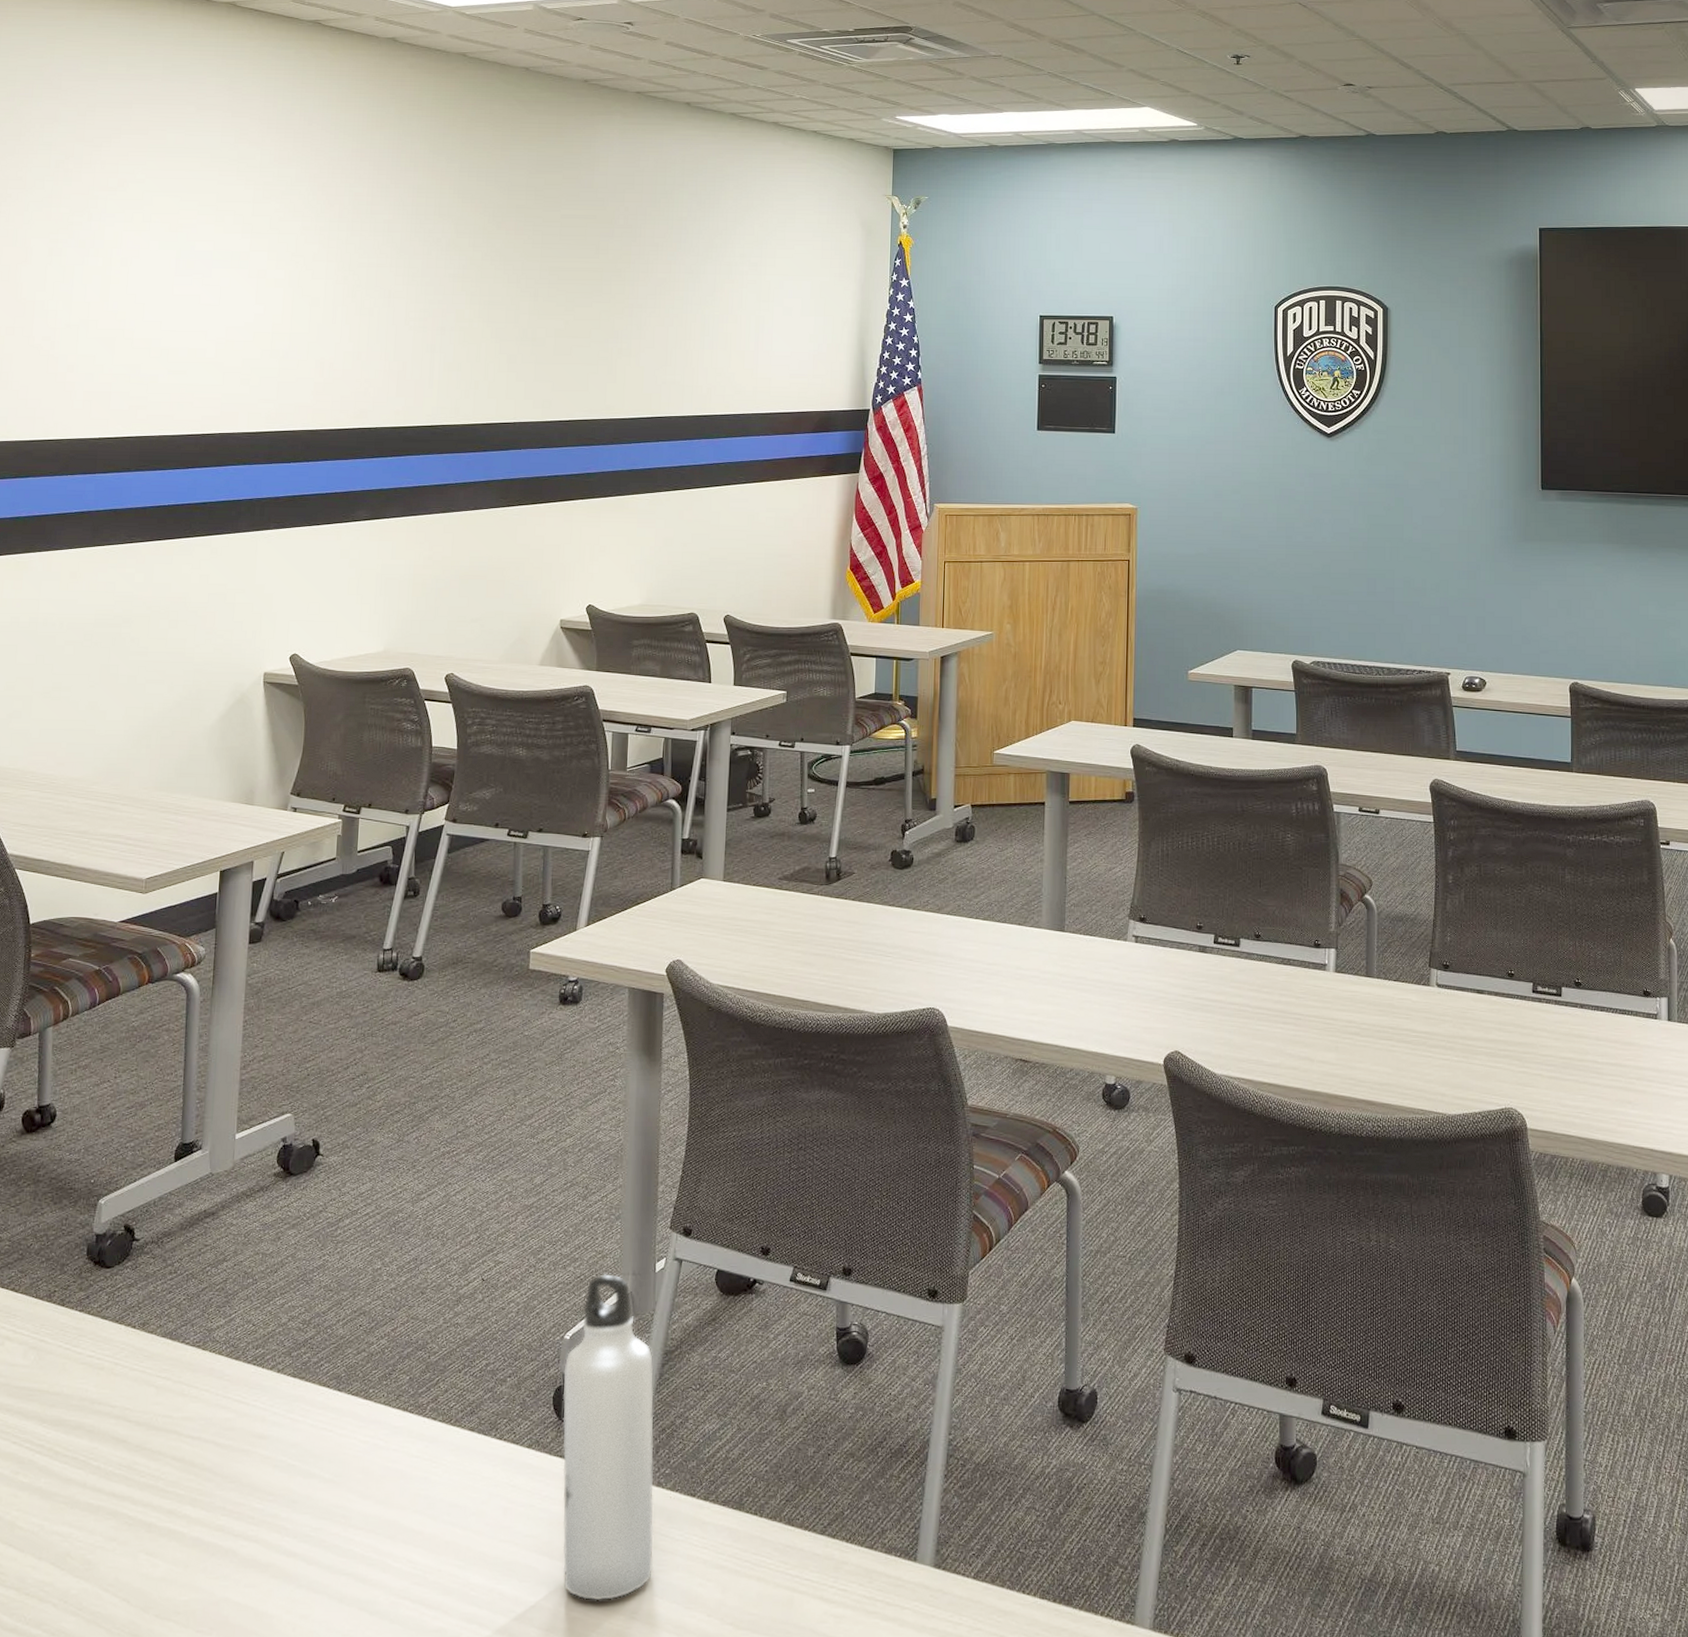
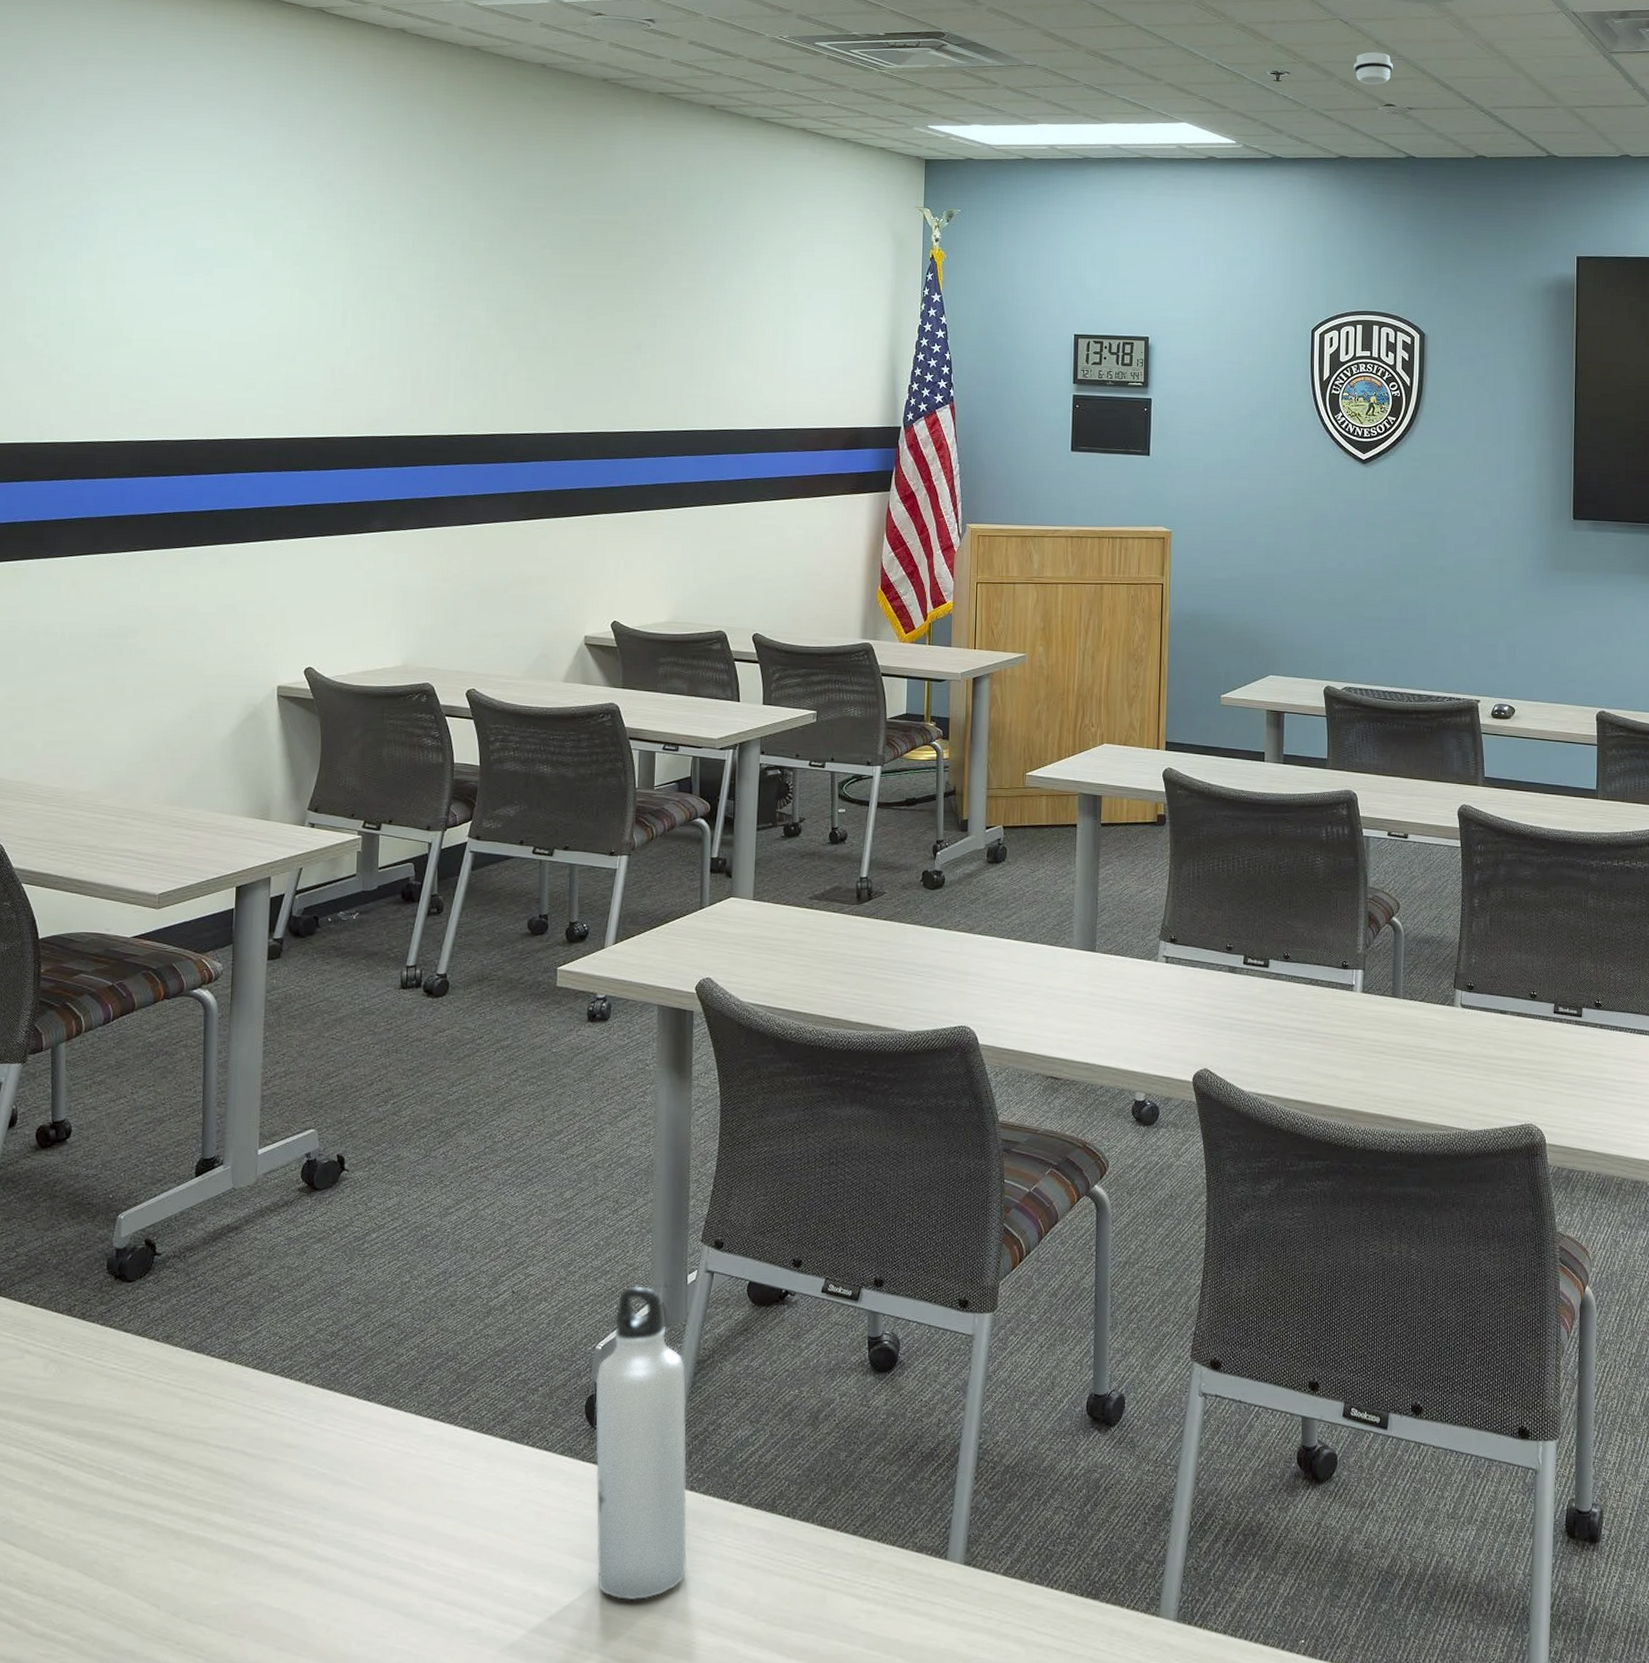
smoke detector: none [1313,33,1352,66] -> present [1354,52,1393,85]

